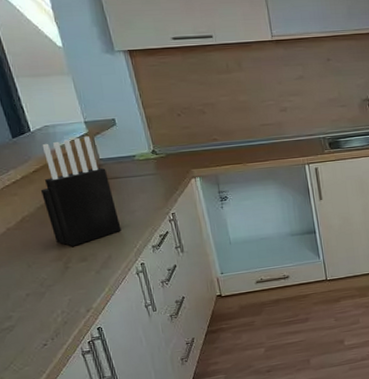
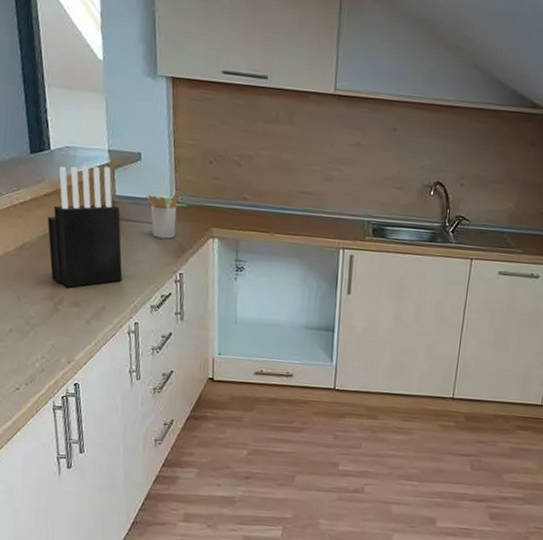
utensil holder: none [126,146,161,188] -> present [145,192,180,239]

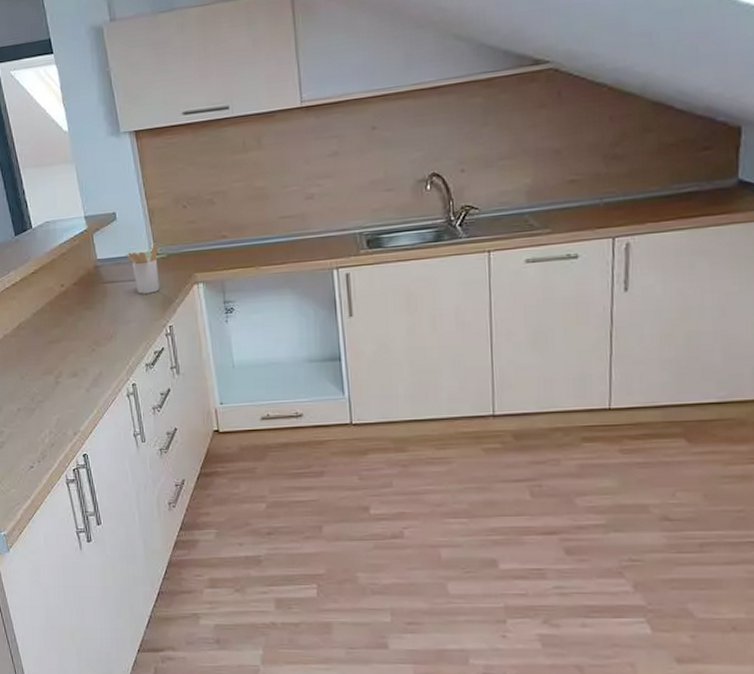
knife block: present [47,166,123,288] -> none [37,233,115,359]

